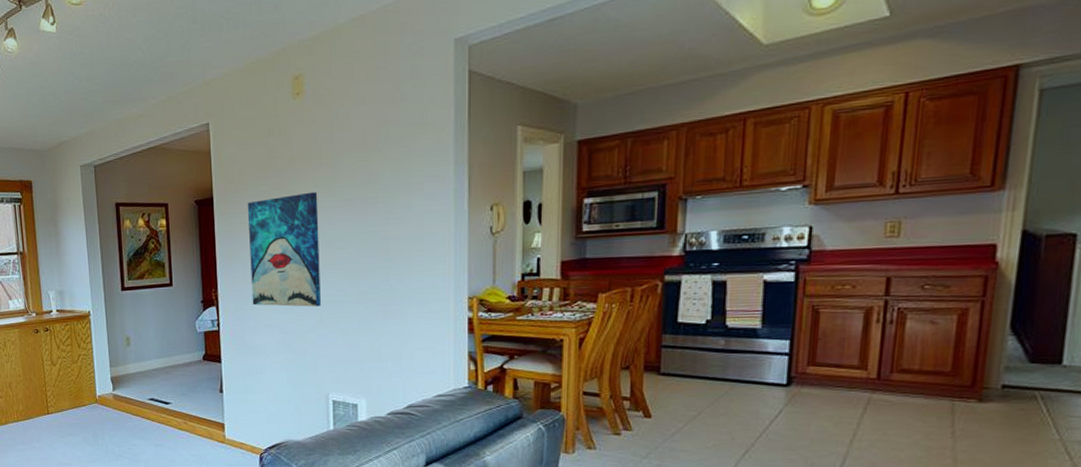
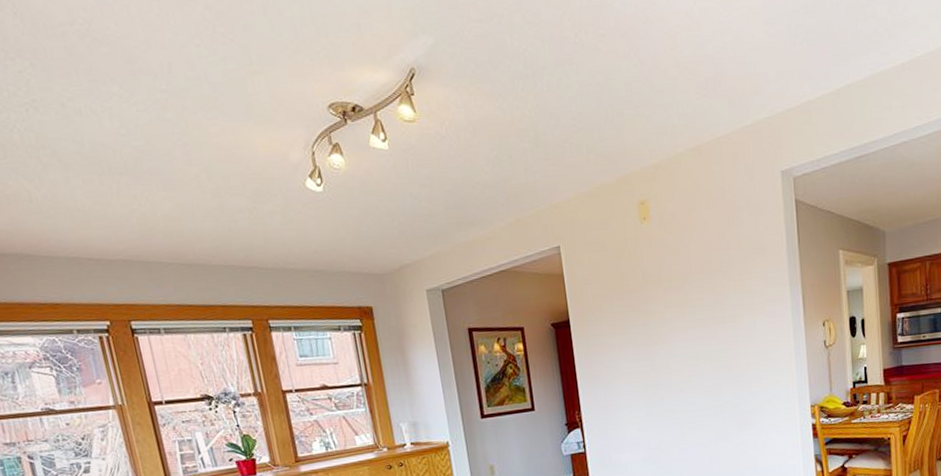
wall art: present [247,191,321,307] -> none [603,312,681,425]

